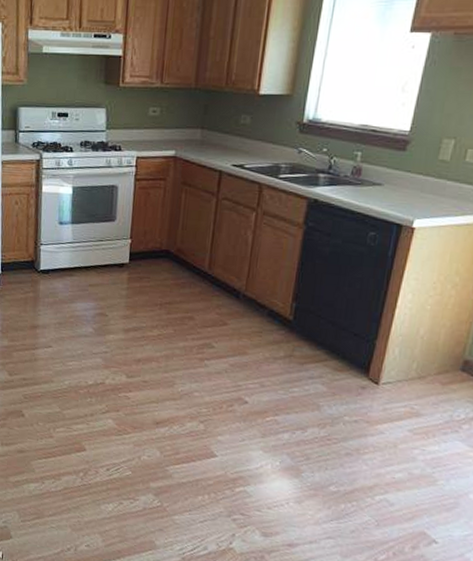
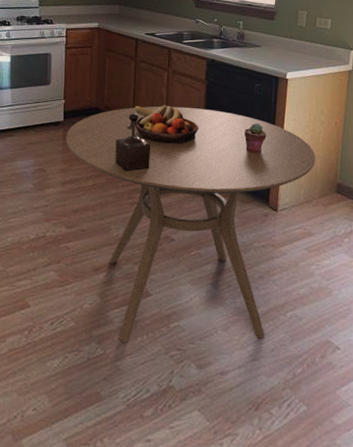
dining table: none [130,252,439,518] -> present [66,106,315,344]
pepper mill: none [185,258,228,324] -> present [115,113,150,172]
fruit bowl: none [211,250,290,298] -> present [134,105,199,144]
potted succulent: none [347,280,377,316] -> present [245,124,267,154]

